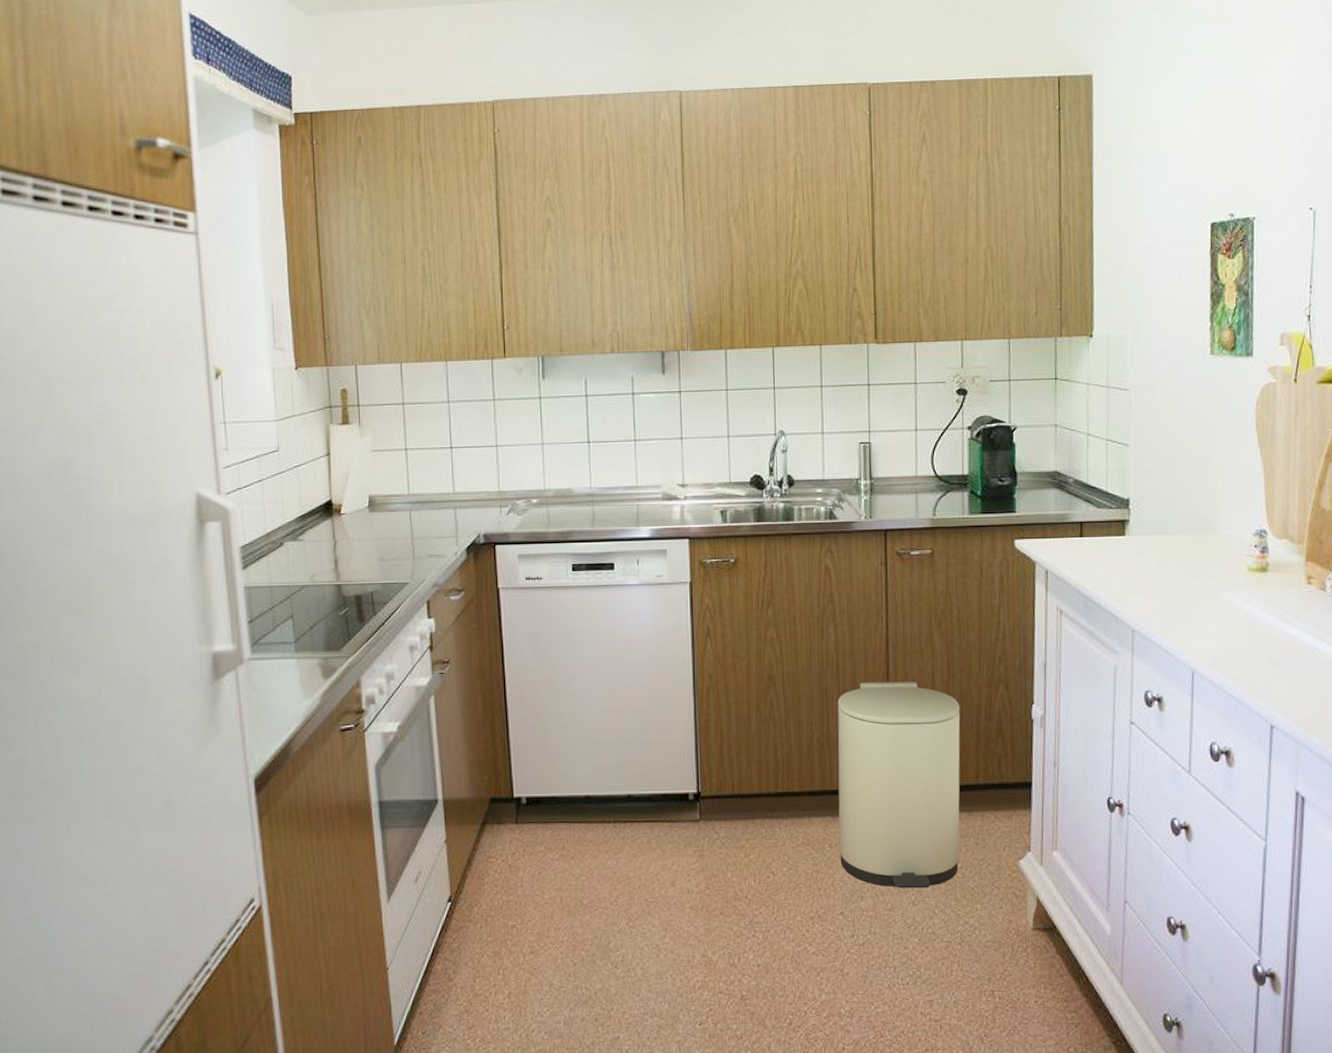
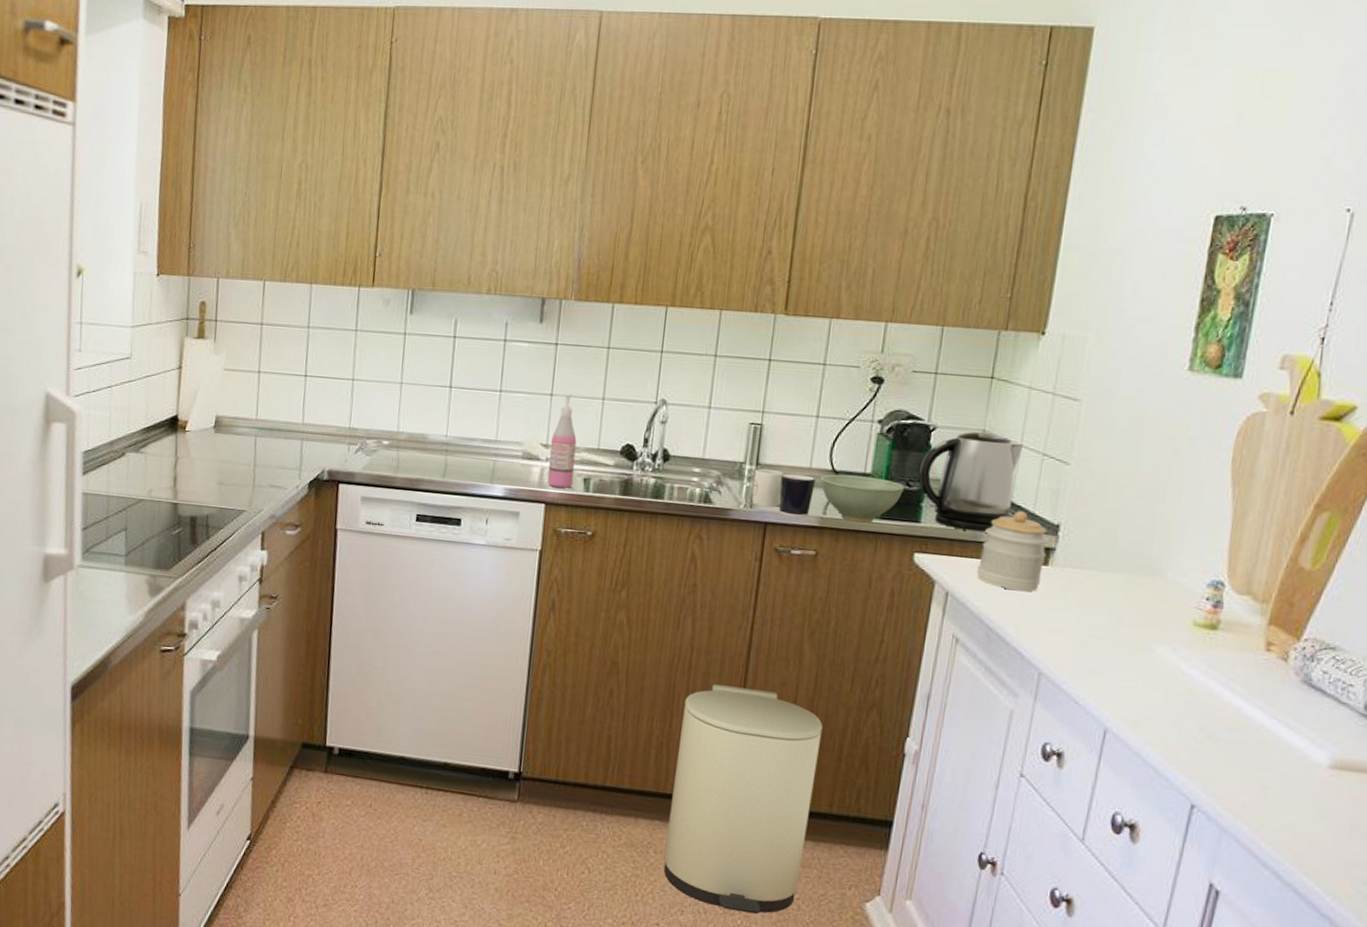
soap dispenser: none [684,435,711,522] -> present [547,393,577,488]
mug: none [869,481,895,516] -> present [751,468,783,508]
mug: none [892,483,923,523] -> present [778,473,817,519]
bowl: none [926,478,998,519] -> present [819,474,905,523]
kettle: none [1008,426,1089,514] -> present [919,431,1023,532]
jar: none [1068,491,1123,561] -> present [976,511,1049,592]

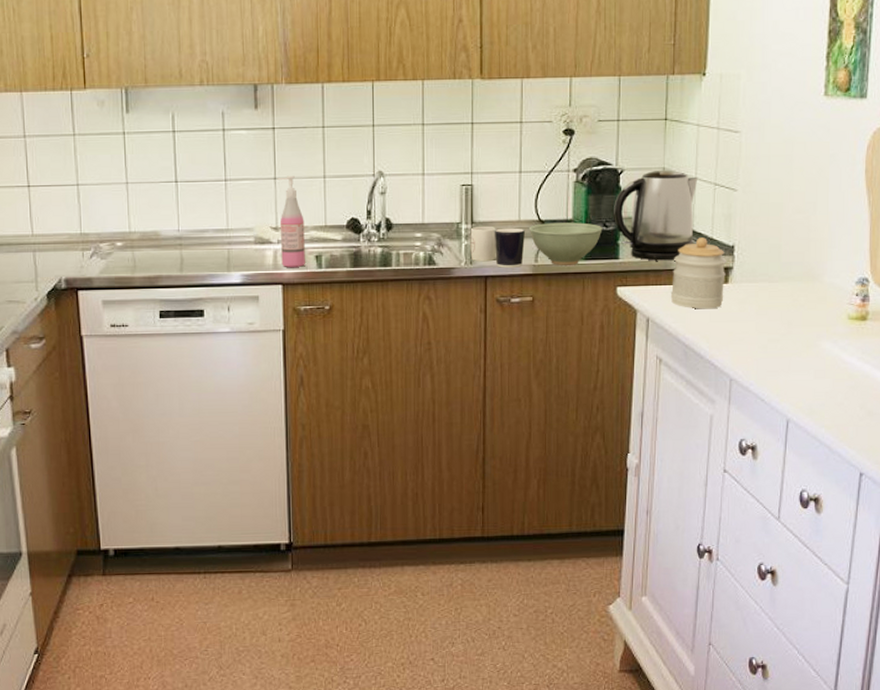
pedal bin: present [663,684,823,915] -> none [431,431,556,634]

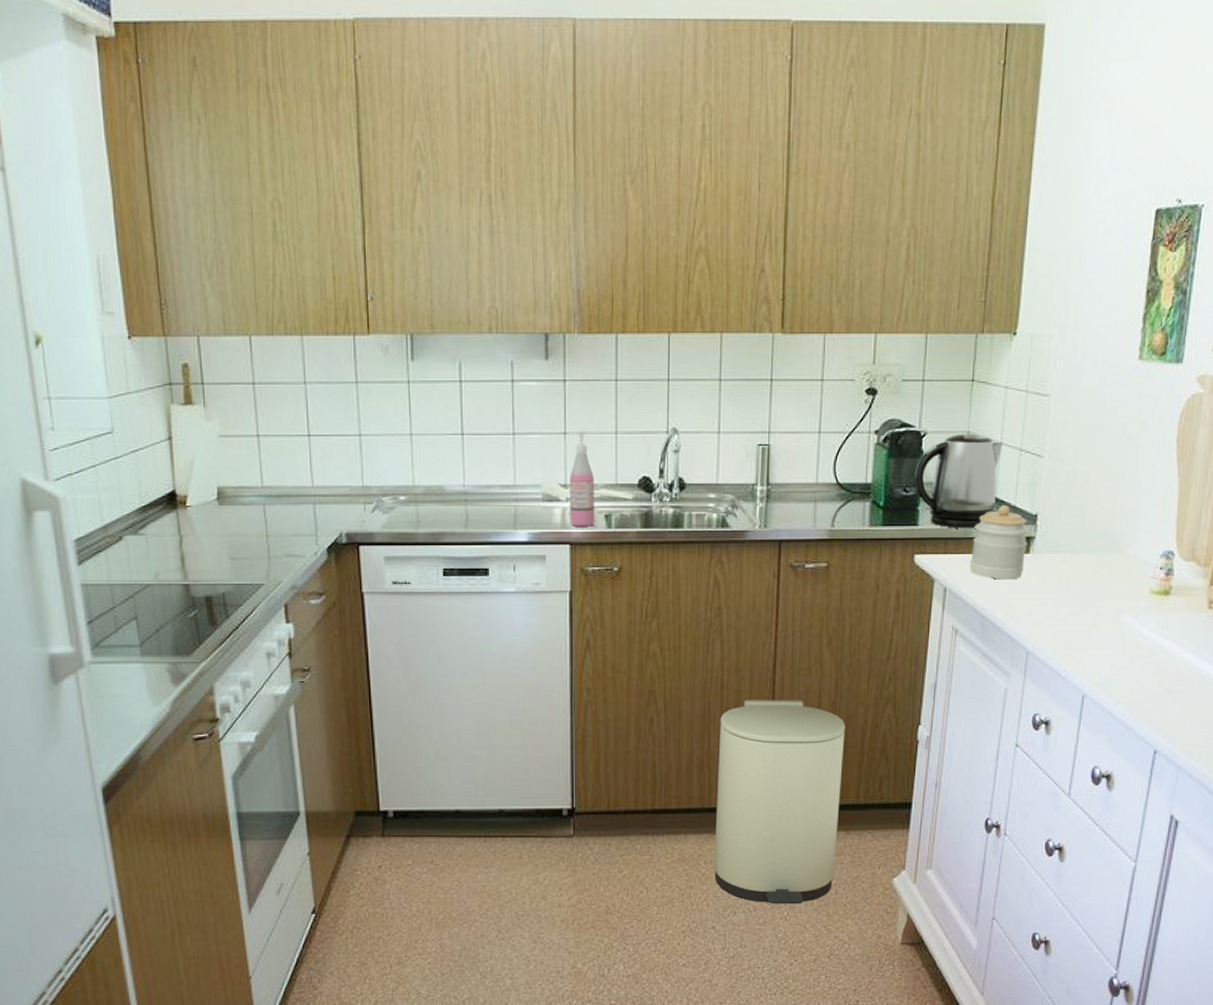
pedal bin: none [431,431,556,634] -> present [713,700,846,904]
mug: present [470,226,496,262] -> none [765,488,793,525]
mug: present [494,227,526,269] -> none [790,490,823,533]
bowl: present [528,222,603,265] -> none [826,487,903,531]

